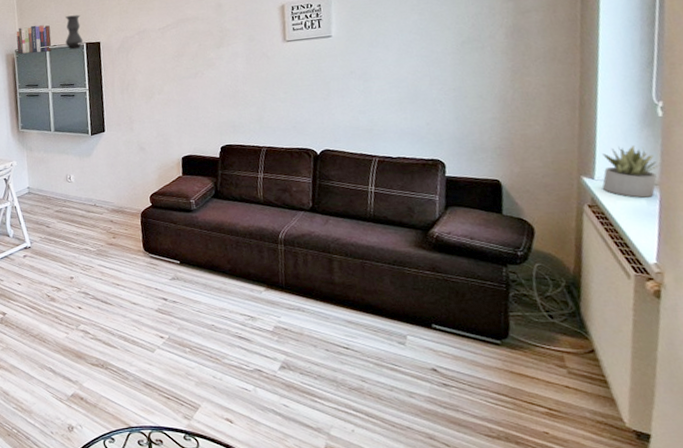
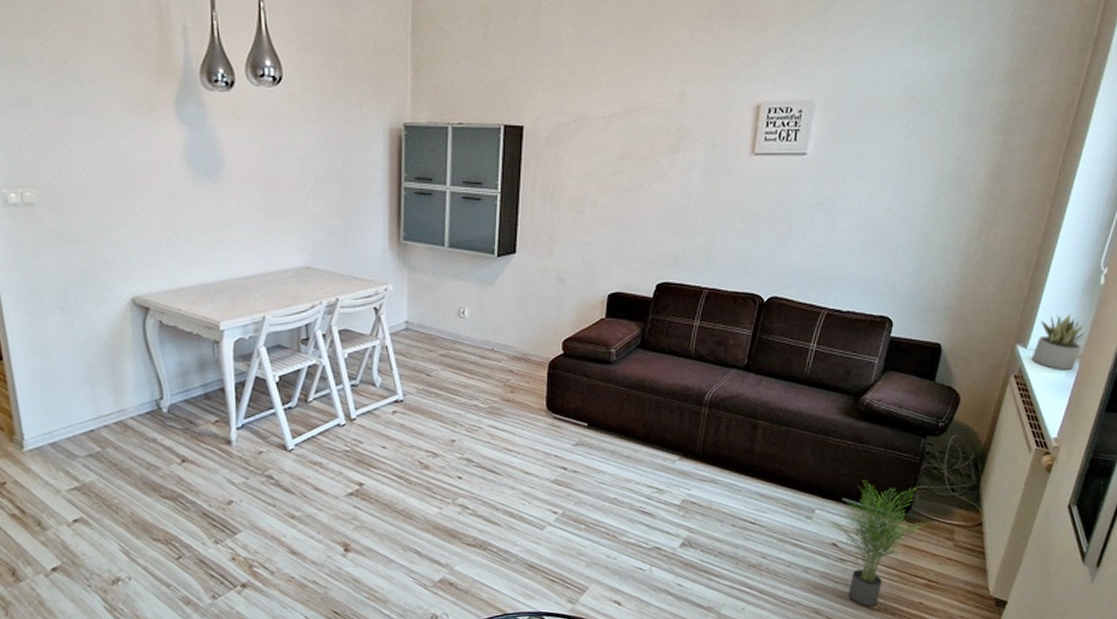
books: present [16,25,52,54] -> none [406,89,457,133]
vase: present [65,14,84,50] -> none [476,82,501,133]
potted plant: none [421,309,533,435] -> present [826,481,929,607]

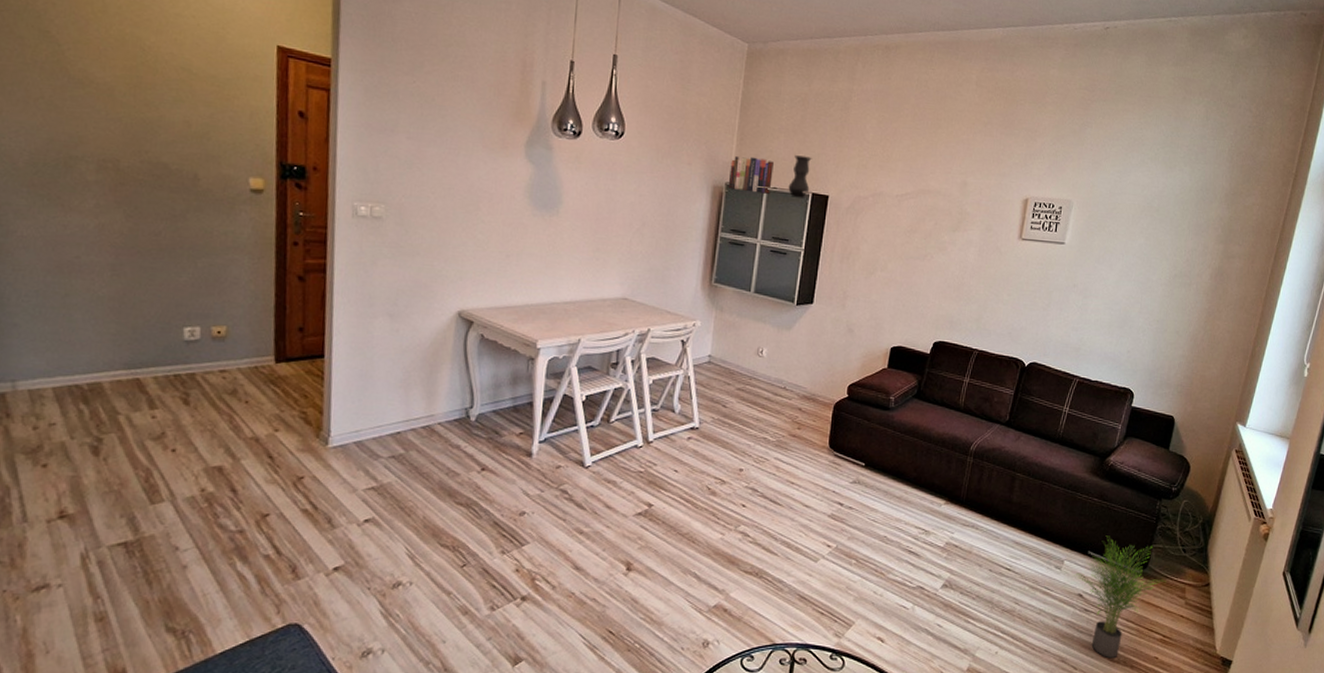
books: none [406,89,457,133] -> present [727,156,774,195]
vase: none [476,82,501,133] -> present [788,155,812,198]
succulent plant: present [1031,314,1088,370] -> none [1249,400,1295,449]

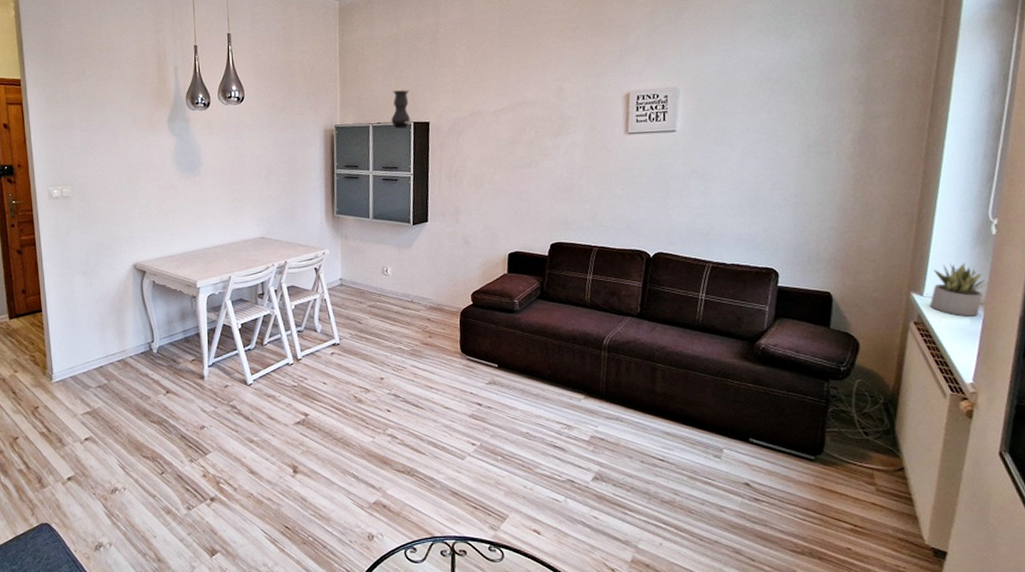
books: present [727,156,774,195] -> none [337,98,376,131]
potted plant: present [1074,537,1164,659] -> none [736,423,845,550]
succulent plant: none [1249,400,1295,449] -> present [929,263,988,317]

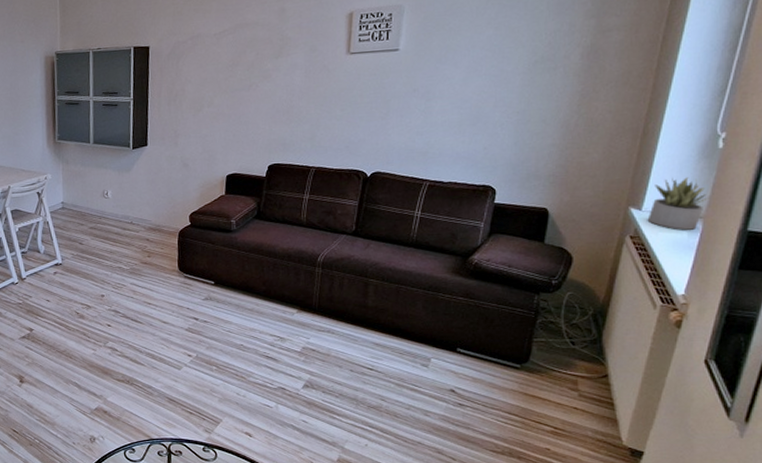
vase: present [391,90,411,129] -> none [111,14,131,54]

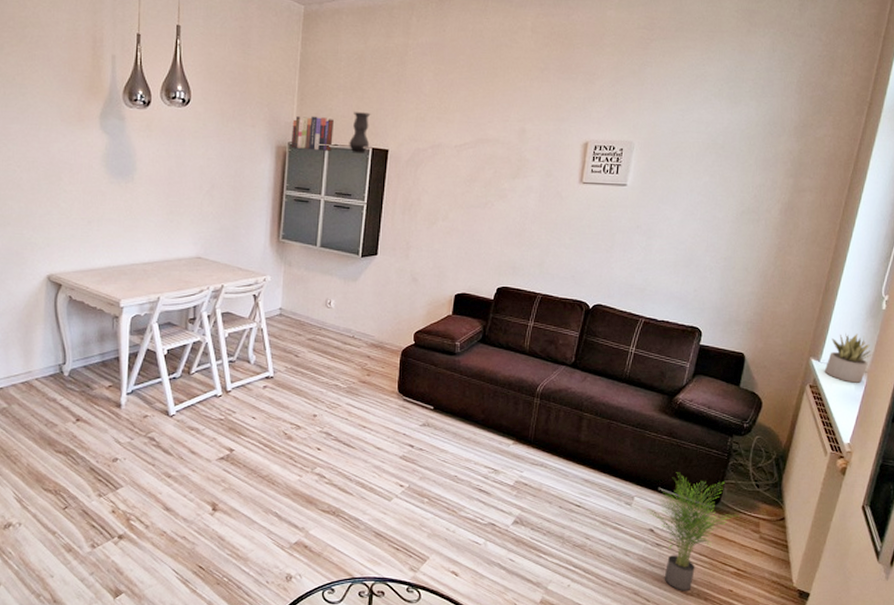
books: none [57,24,96,57] -> present [290,116,334,152]
vase: none [111,14,131,54] -> present [349,112,371,154]
potted plant: none [443,334,550,450] -> present [644,473,737,591]

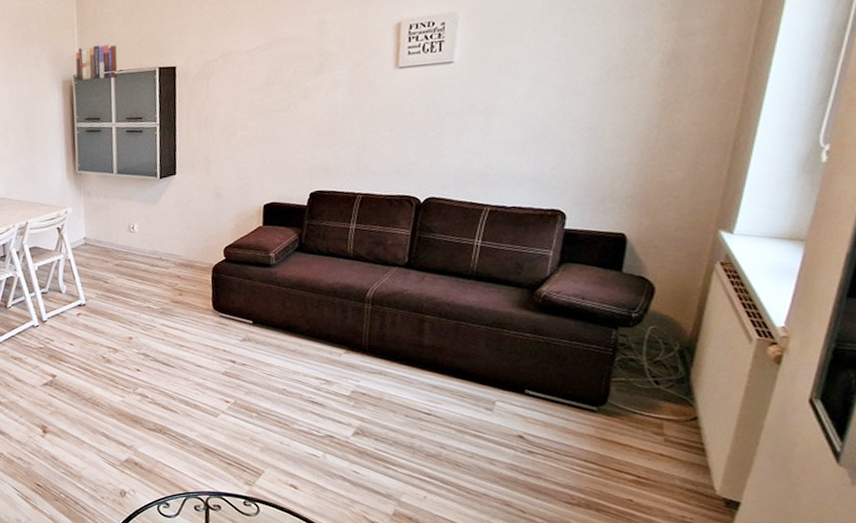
vase: present [349,112,371,154] -> none [134,32,156,76]
potted plant: present [644,473,737,591] -> none [510,373,631,502]
succulent plant: present [824,334,873,383] -> none [740,195,812,255]

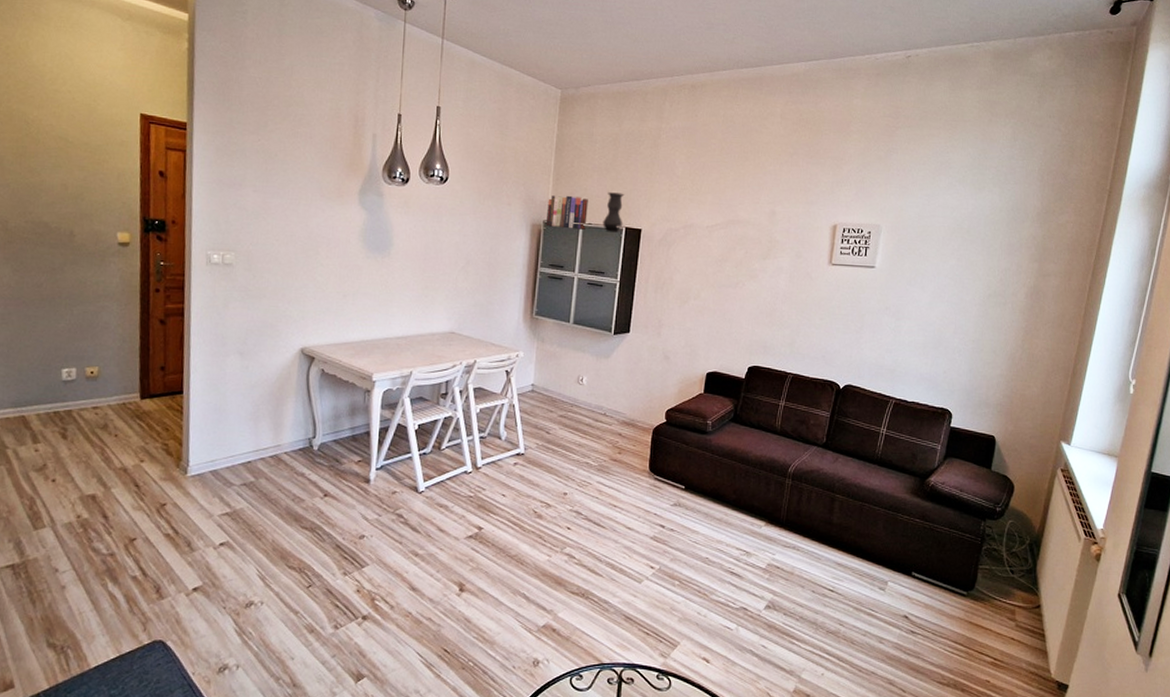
vase: none [134,32,156,76] -> present [603,192,625,233]

